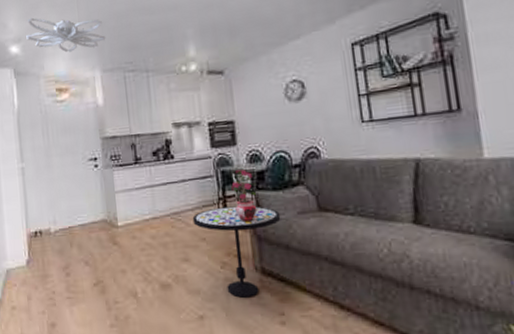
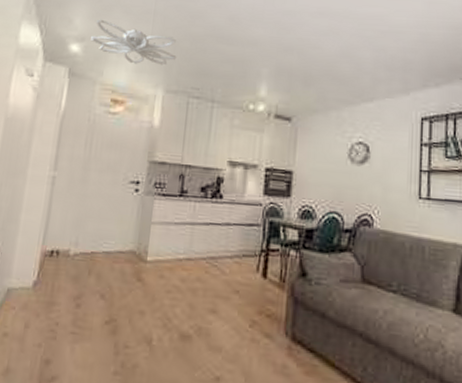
side table: present [192,206,281,298] -> none [229,260,322,365]
potted plant: present [231,169,258,223] -> none [276,222,303,282]

